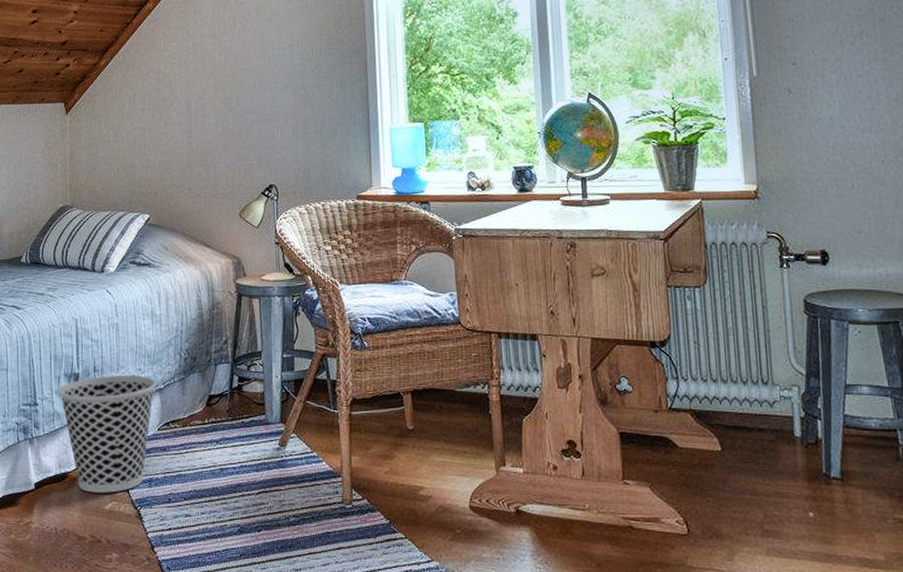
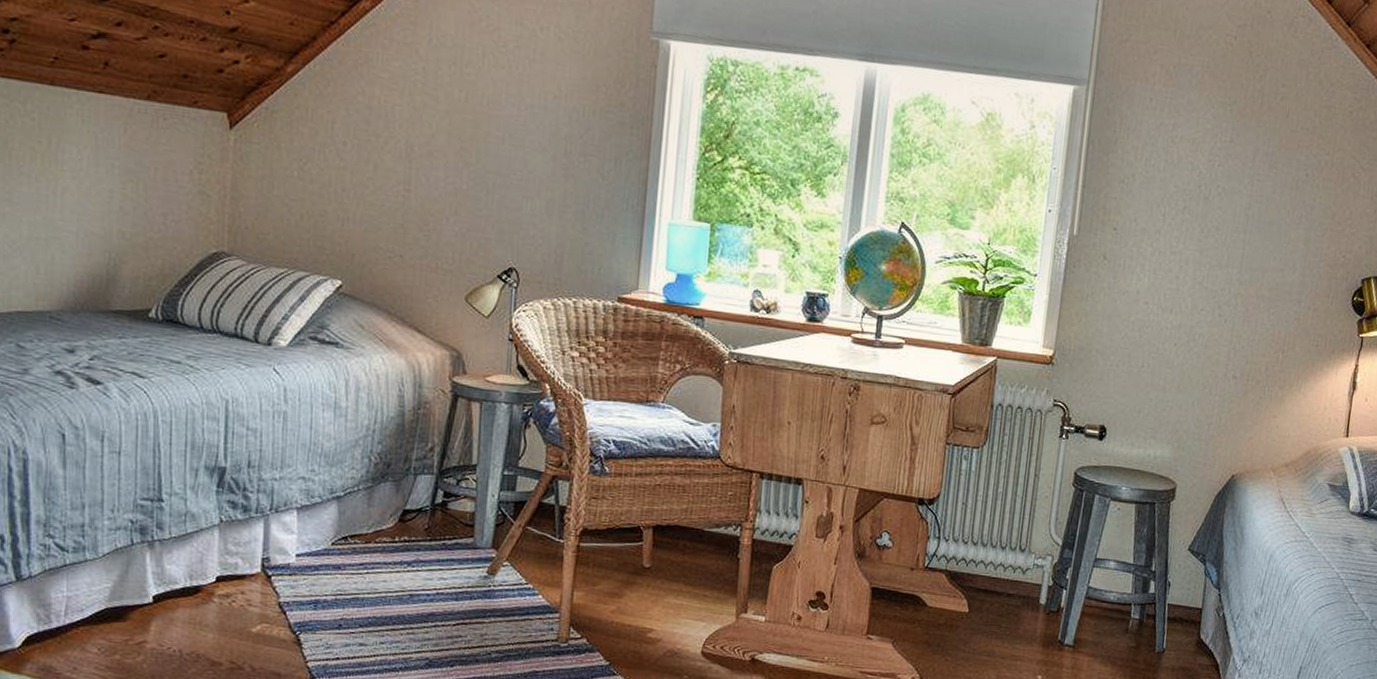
wastebasket: present [58,375,156,493] -> none [194,473,334,614]

